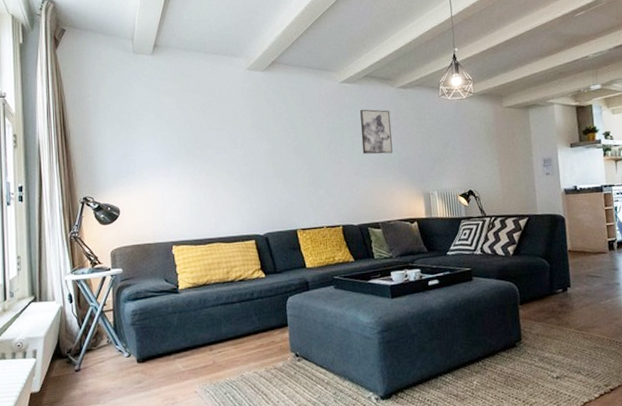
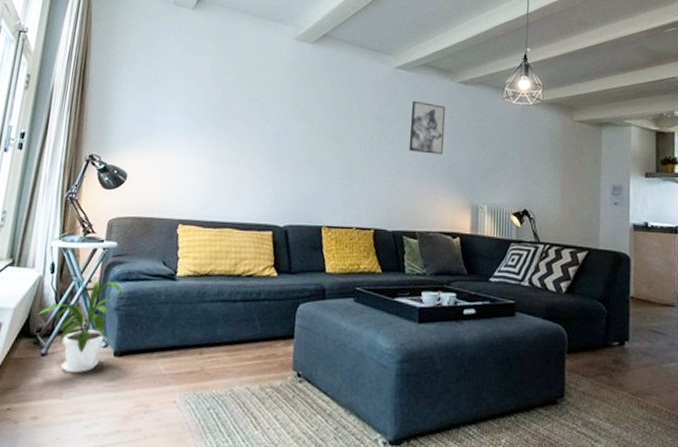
house plant: none [64,300,137,382] -> present [36,271,125,374]

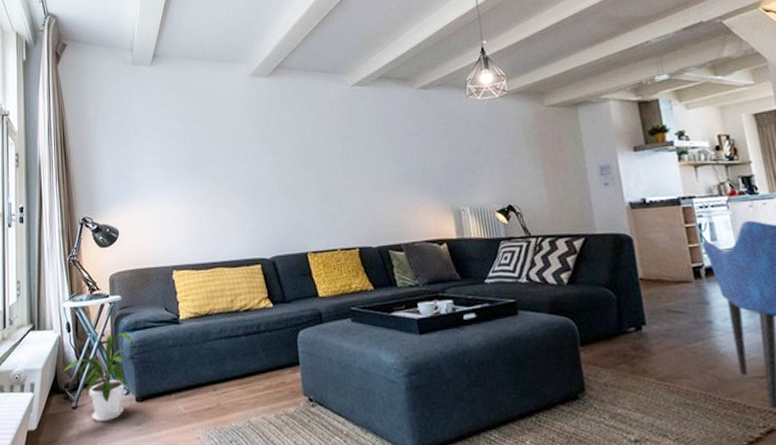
wall art: present [408,100,446,155] -> none [375,114,414,166]

